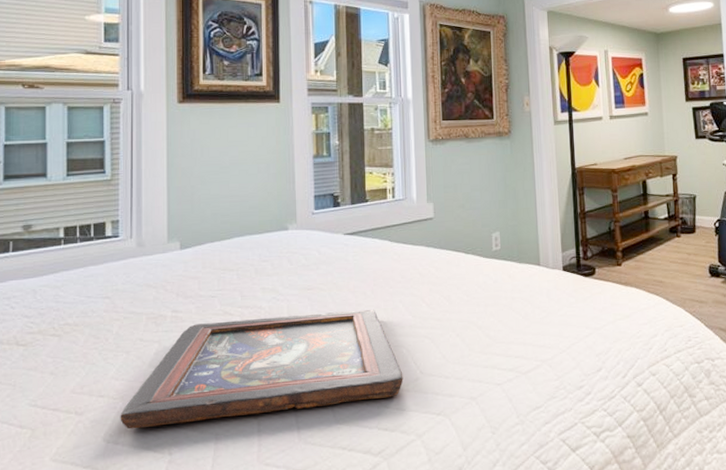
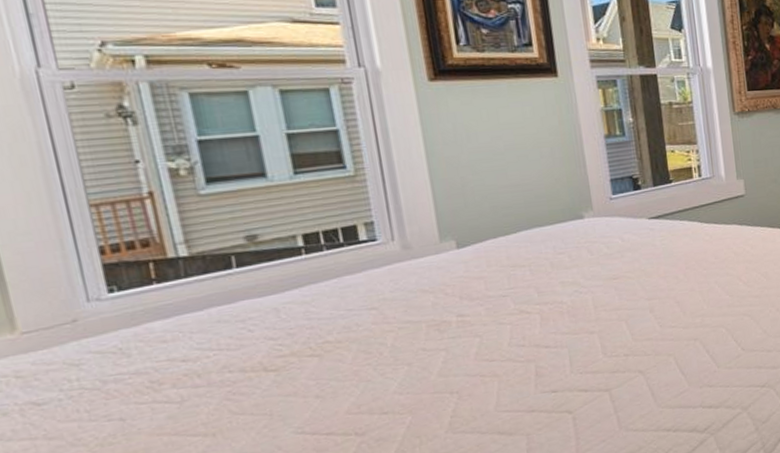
decorative tray: present [120,309,403,430] -> none [410,292,725,443]

